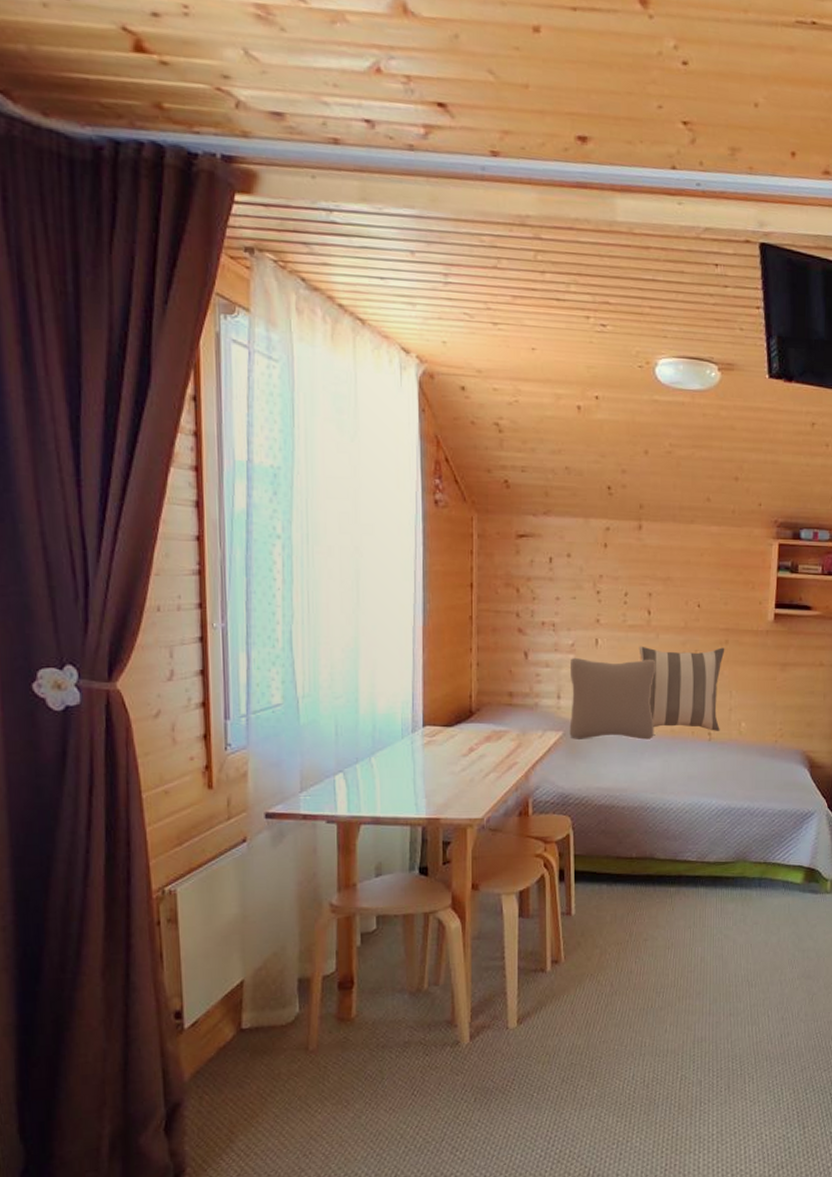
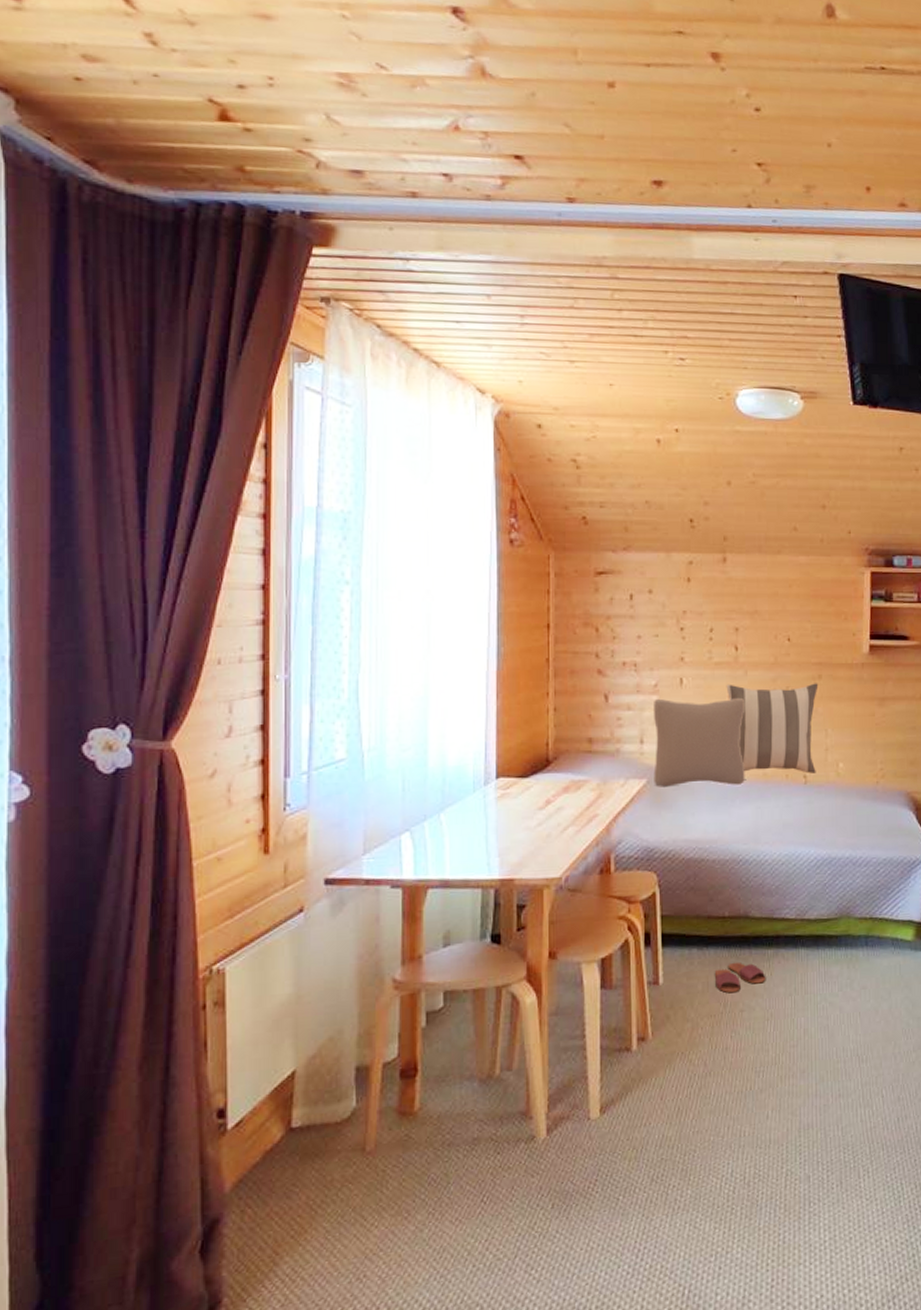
slippers: none [621,897,668,925] -> present [714,962,766,993]

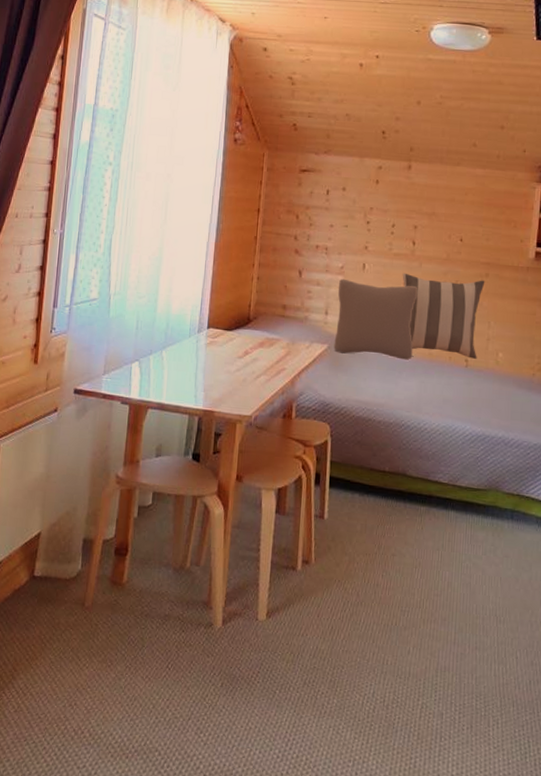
slippers: present [714,962,766,993] -> none [372,511,418,539]

